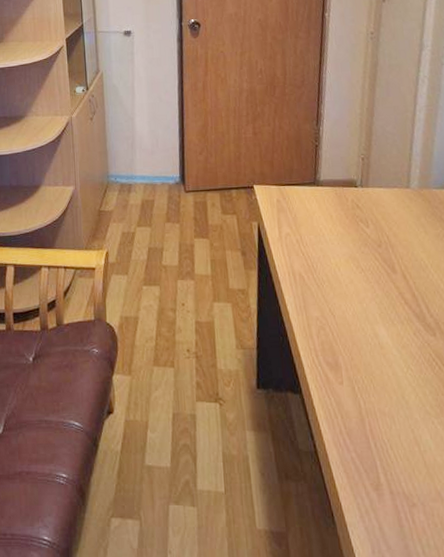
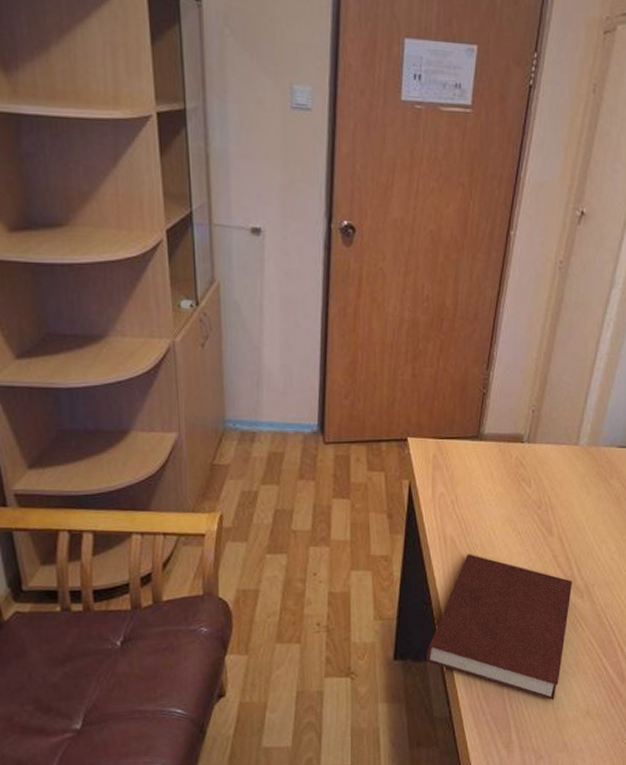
notebook: none [287,289,423,443] -> present [427,553,572,701]

